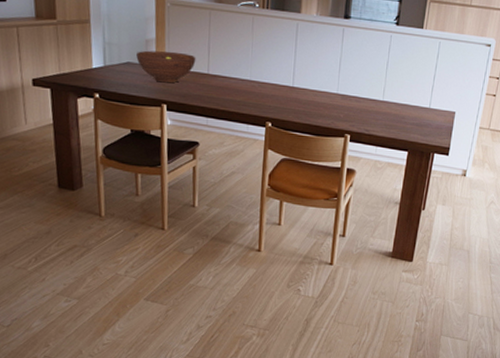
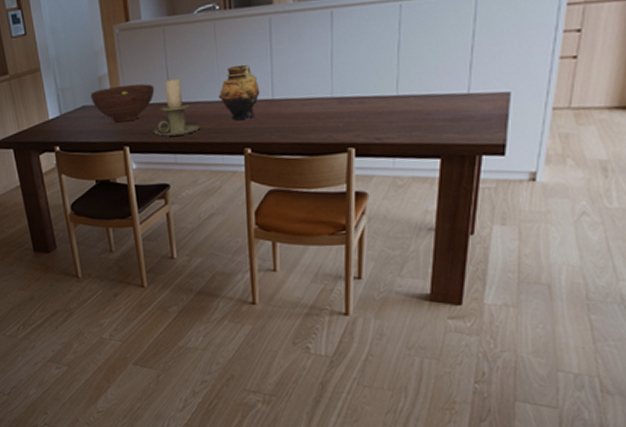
candle holder: none [190,54,233,103] -> present [153,78,202,137]
vase: none [250,54,284,99] -> present [218,64,260,120]

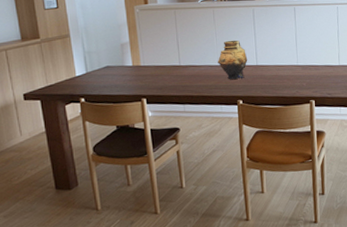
fruit bowl: present [91,84,155,123] -> none [114,50,168,80]
candle holder: present [153,78,202,137] -> none [166,47,205,91]

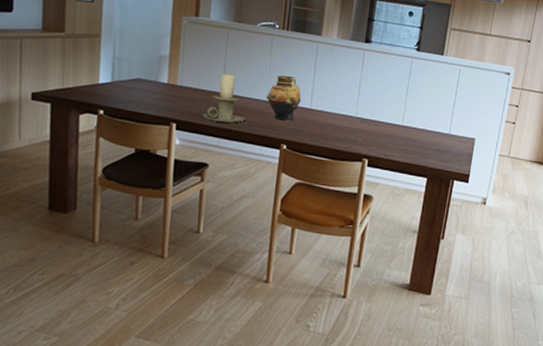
candle holder: none [166,47,205,91] -> present [202,73,247,123]

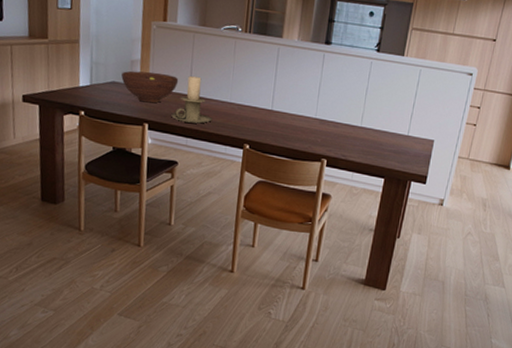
fruit bowl: none [147,67,211,101] -> present [121,70,179,103]
vase: present [266,75,302,120] -> none [230,77,263,121]

